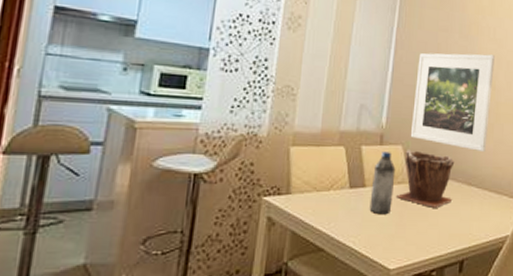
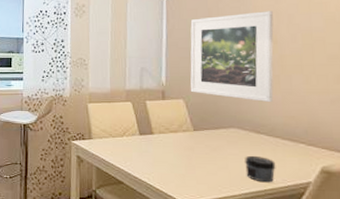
water bottle: present [369,152,396,215] -> none [158,105,180,158]
plant pot: present [395,150,455,208] -> none [182,103,241,153]
jar: none [454,211,481,239] -> present [245,156,276,183]

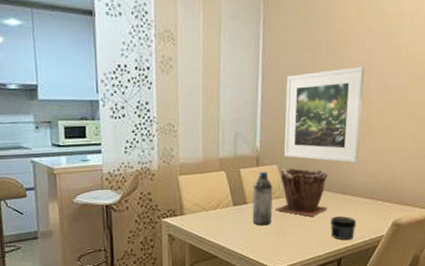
water bottle: none [158,105,180,158] -> present [252,172,273,226]
plant pot: none [182,103,241,153] -> present [275,167,328,217]

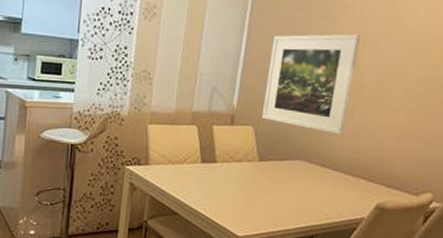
water bottle: present [252,172,273,226] -> none [220,131,246,189]
plant pot: present [275,167,328,217] -> none [245,130,308,186]
jar: present [331,216,356,241] -> none [304,190,335,218]

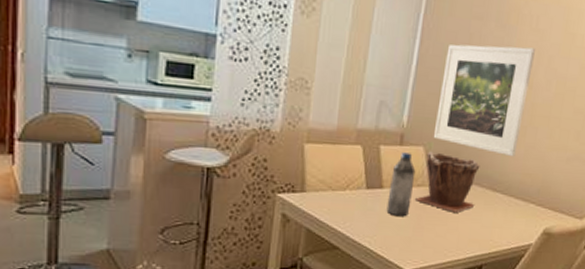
water bottle: none [220,131,246,189] -> present [386,152,416,217]
plant pot: none [245,130,308,186] -> present [414,151,480,213]

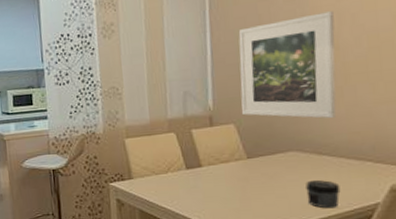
water bottle: present [386,152,416,217] -> none [207,132,233,191]
plant pot: present [414,151,480,213] -> none [235,126,301,181]
jar: none [474,216,505,246] -> present [306,180,341,209]

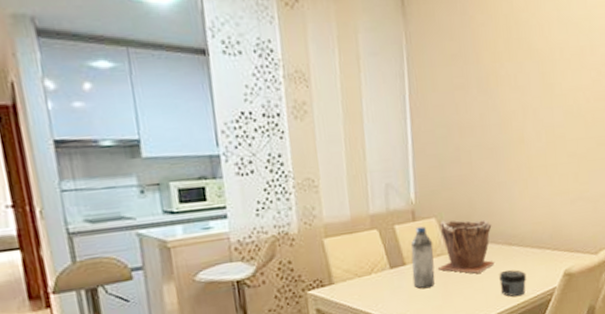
water bottle: none [207,132,233,191] -> present [410,226,435,289]
plant pot: none [235,126,301,181] -> present [437,219,495,274]
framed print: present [238,11,336,119] -> none [437,105,523,210]

